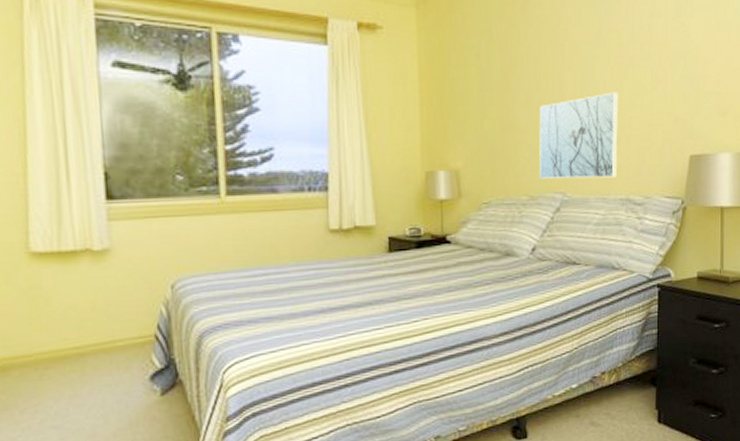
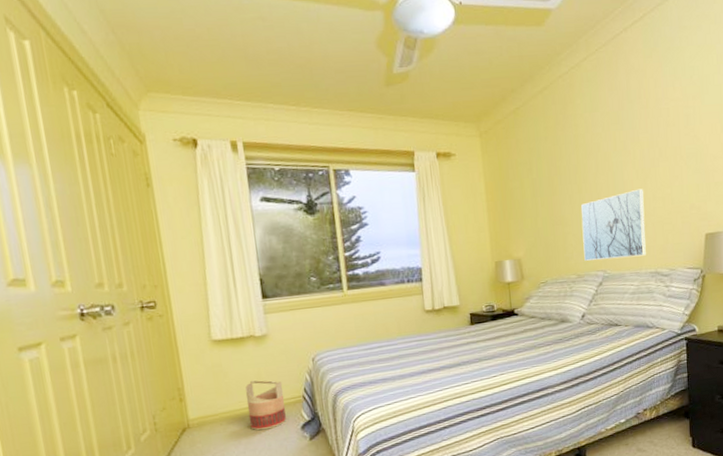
basket: none [73,310,130,380] -> present [245,380,286,431]

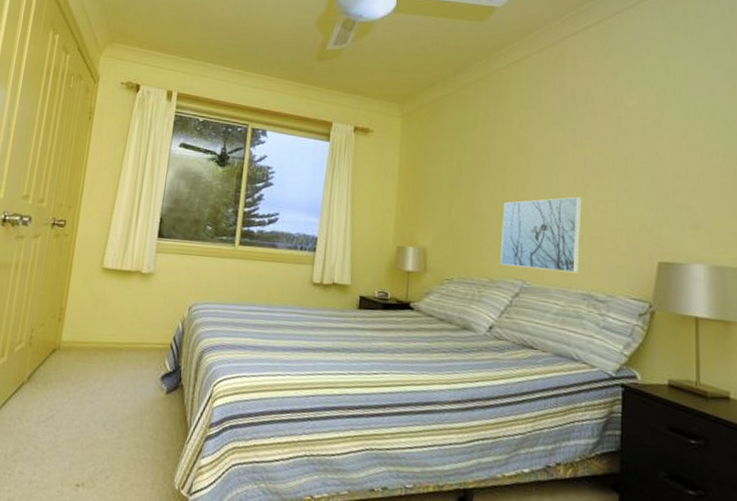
basket: present [245,380,286,431] -> none [113,316,155,371]

